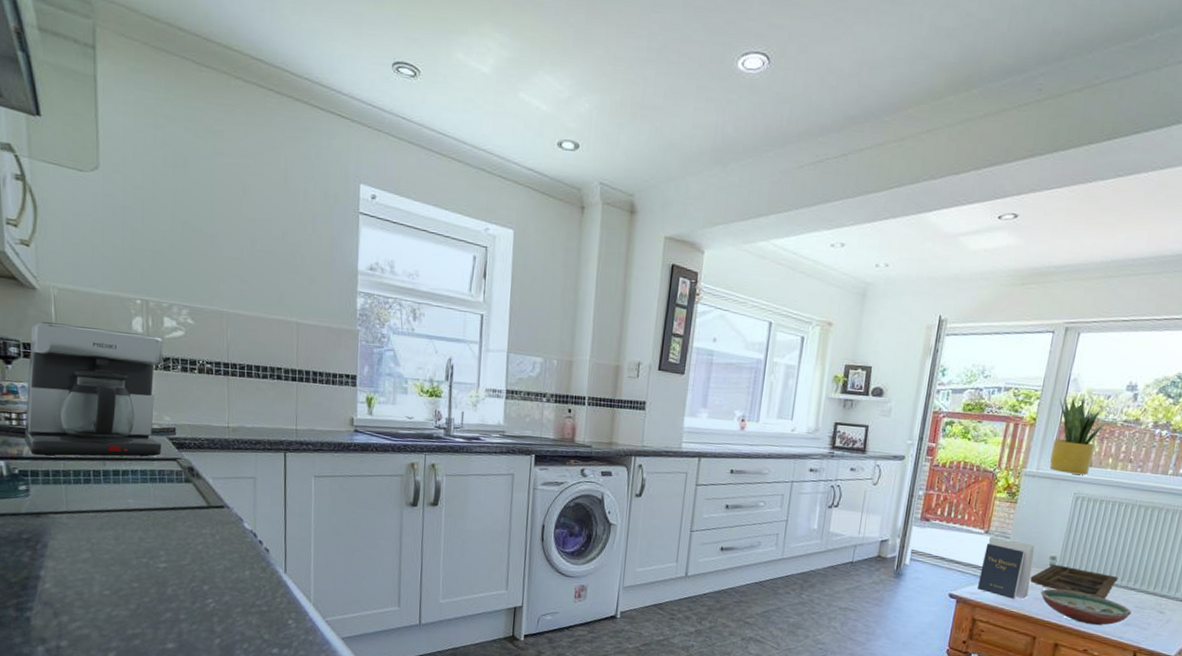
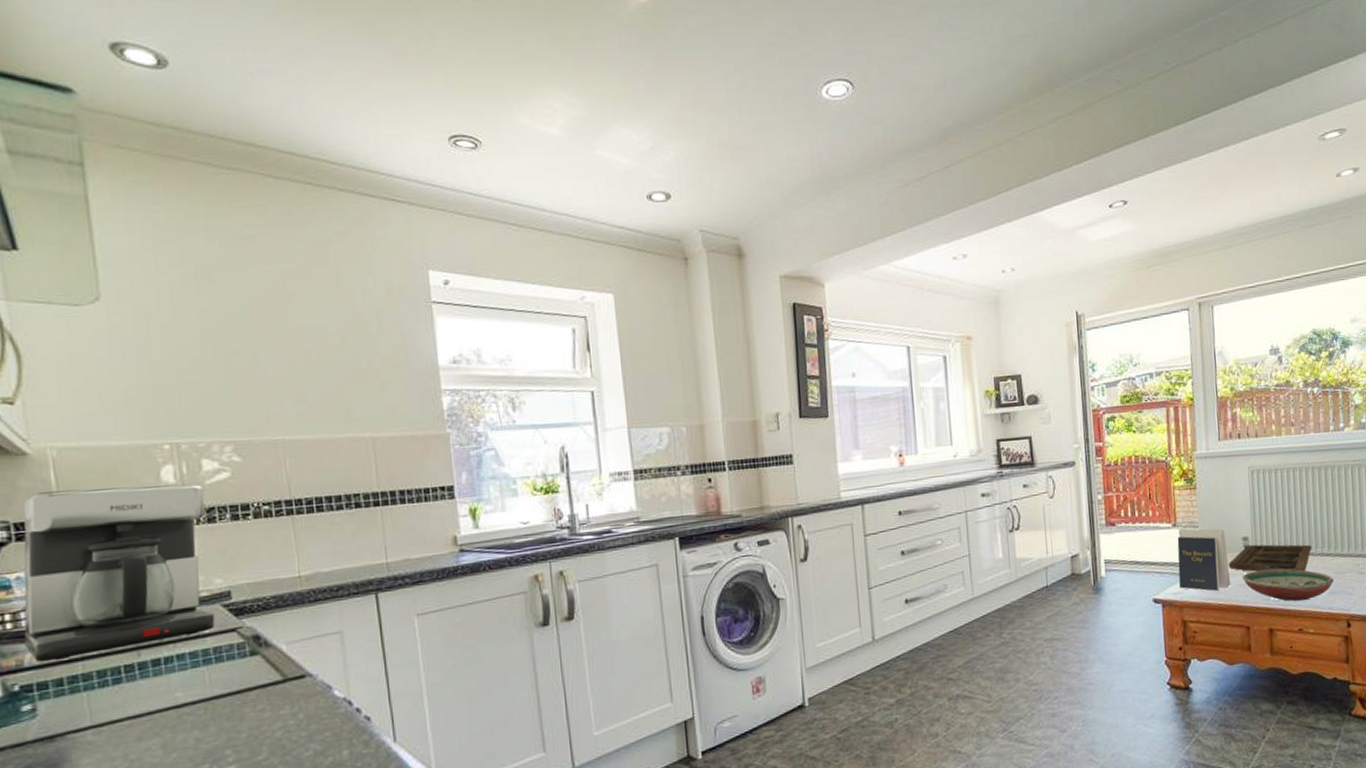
planter: present [1049,395,1109,475] -> none [1209,366,1262,449]

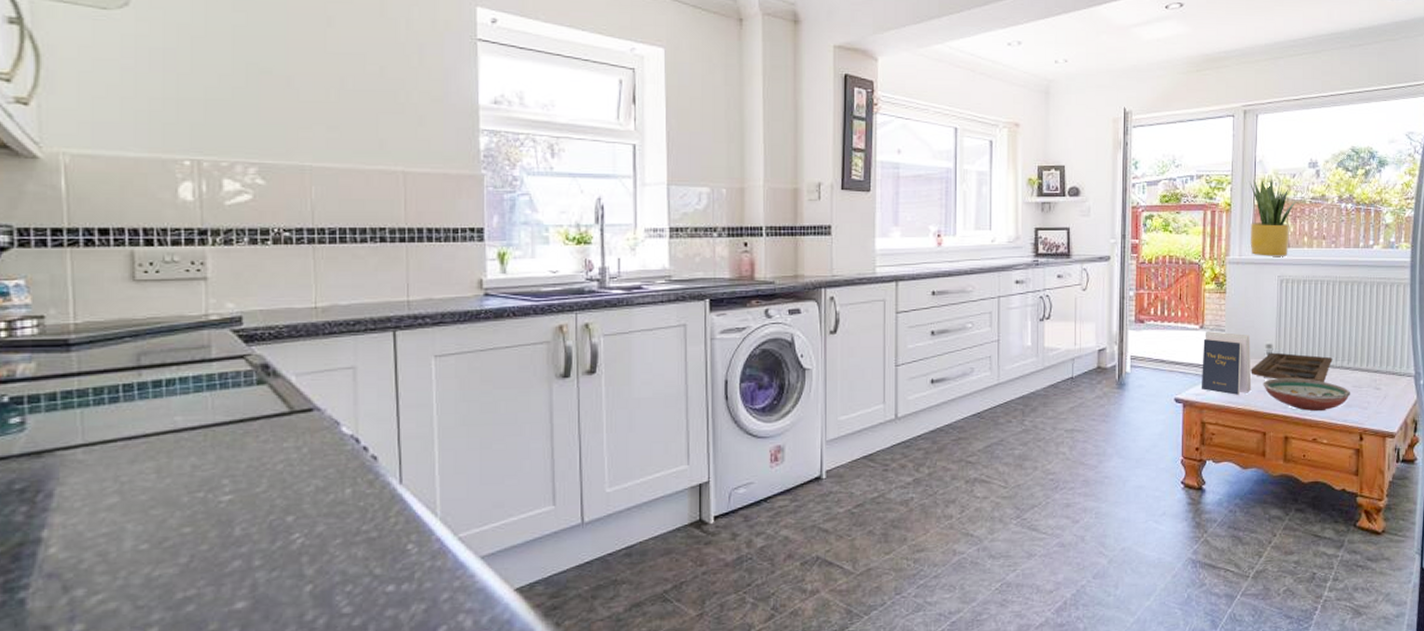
coffee maker: present [23,484,215,663] -> none [19,199,224,375]
planter: none [1209,366,1262,449] -> present [1249,176,1298,256]

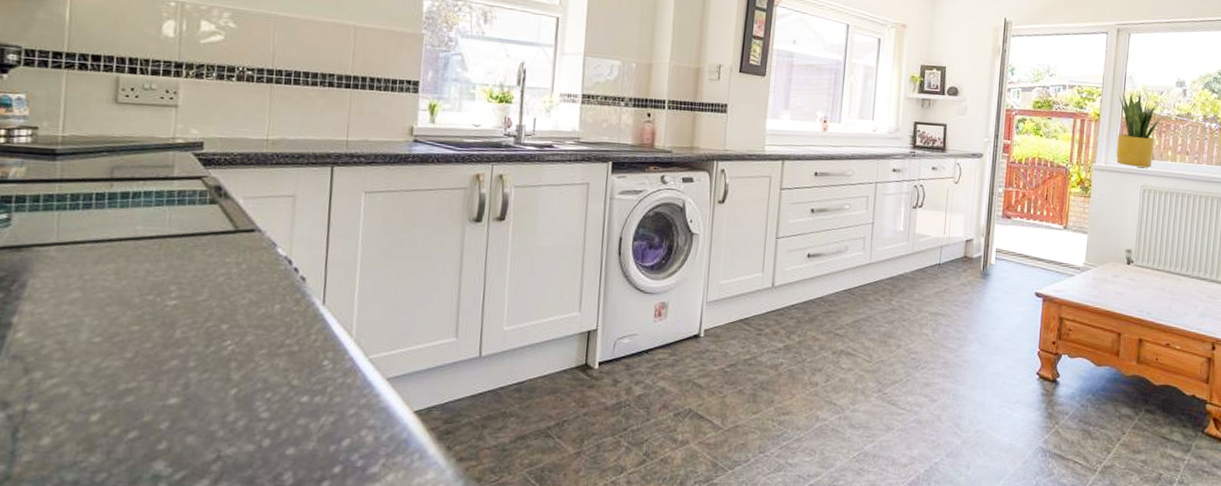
books: present [1201,331,1252,396] -> none [1061,232,1111,296]
decorative tray: present [1251,352,1333,382] -> none [1109,257,1190,290]
decorative bowl: present [1263,378,1351,412] -> none [1120,282,1206,318]

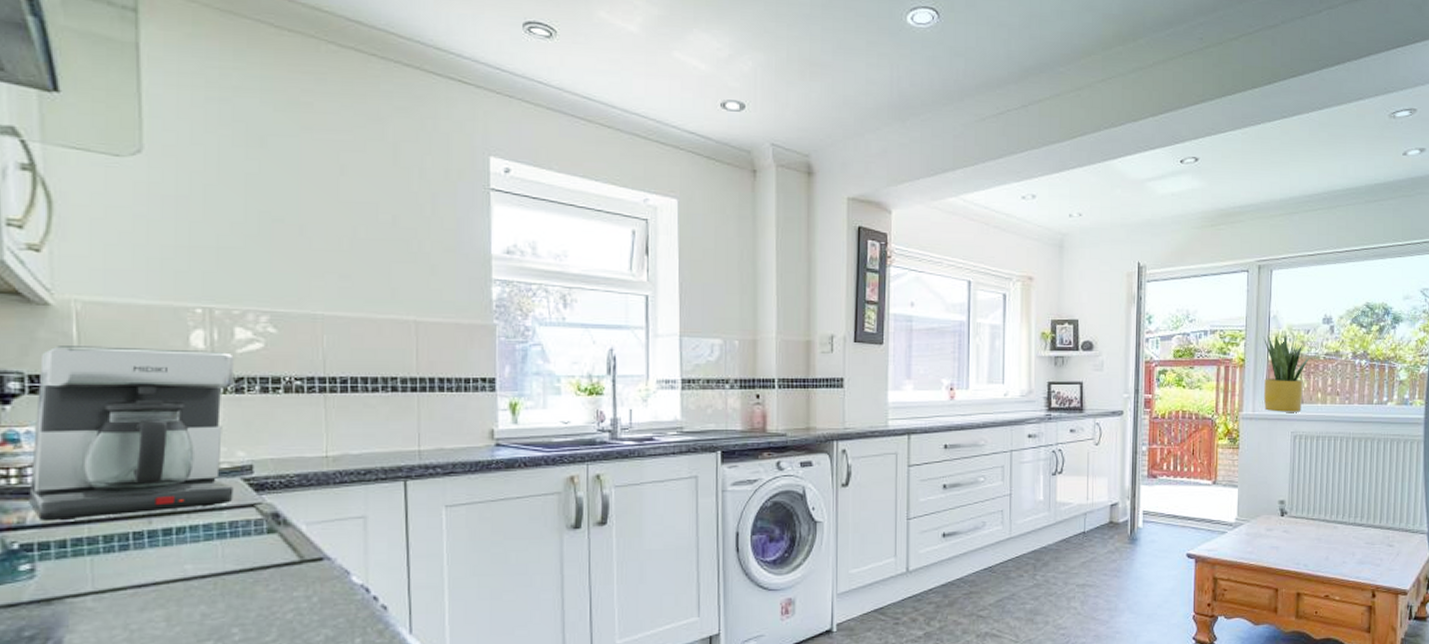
coffee maker: none [12,26,199,179] -> present [29,346,235,522]

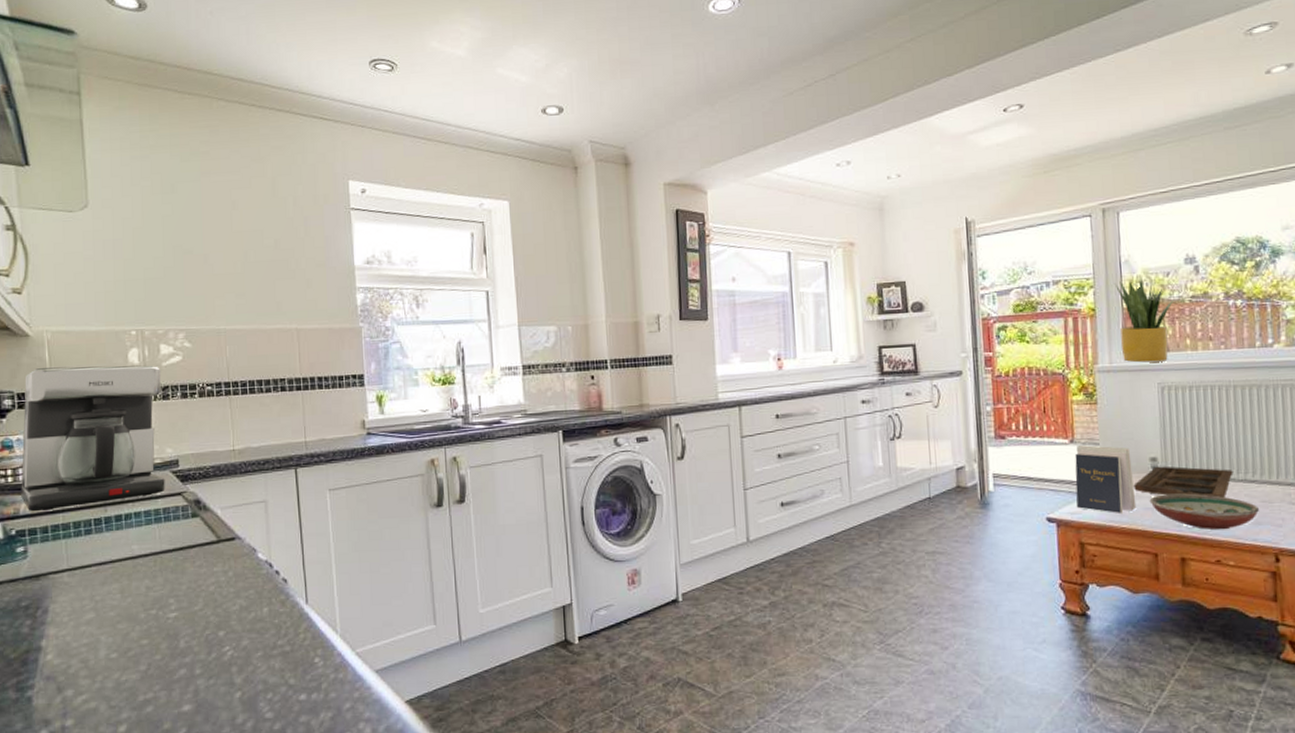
books: none [1213,487,1264,552] -> present [1075,445,1137,514]
decorative tray: none [1263,508,1346,539] -> present [1133,466,1234,498]
decorative bowl: none [1275,534,1364,568] -> present [1149,493,1260,530]

